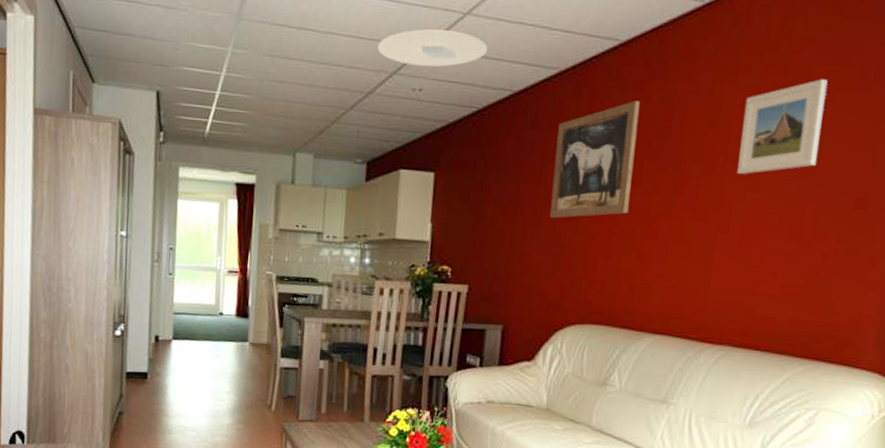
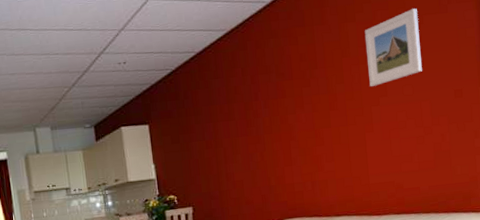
ceiling light: present [378,29,488,67] -> none [84,13,170,45]
wall art: present [550,100,640,218] -> none [235,45,299,143]

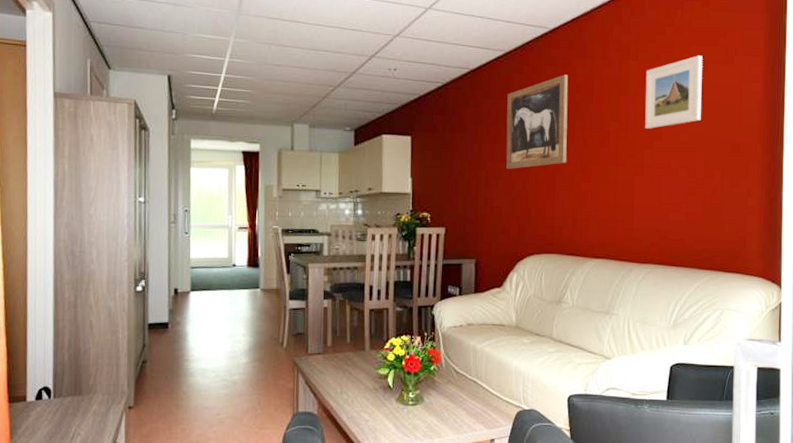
wall art: none [235,45,299,143] -> present [506,74,569,169]

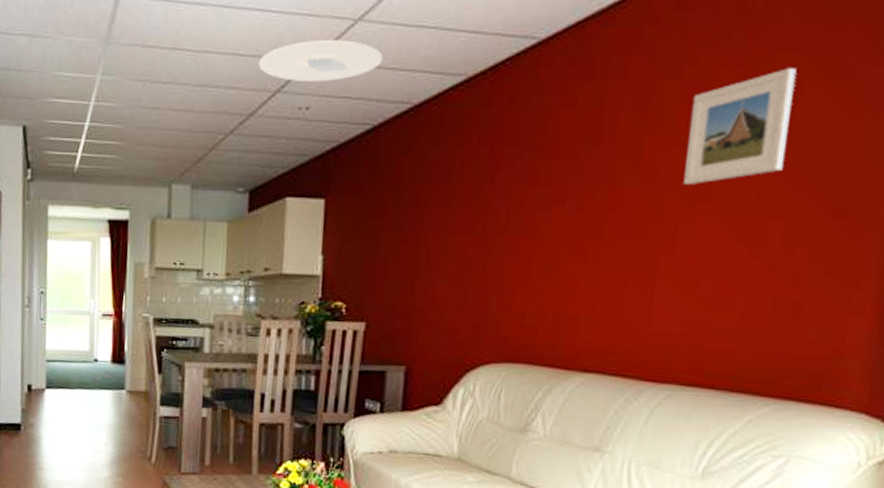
ceiling light: none [358,21,447,51] -> present [259,40,384,81]
wall art: present [506,74,569,169] -> none [458,106,564,244]

